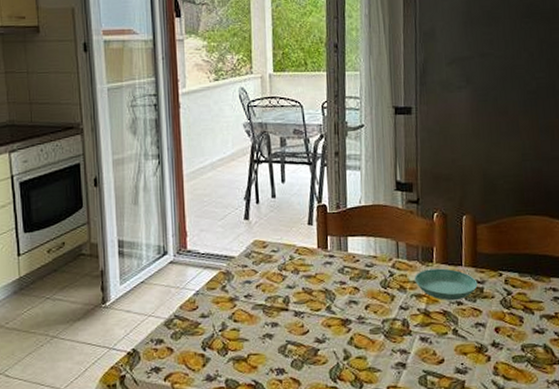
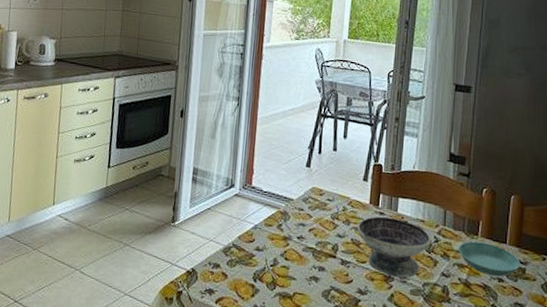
bowl: none [307,258,386,320] -> present [357,216,431,279]

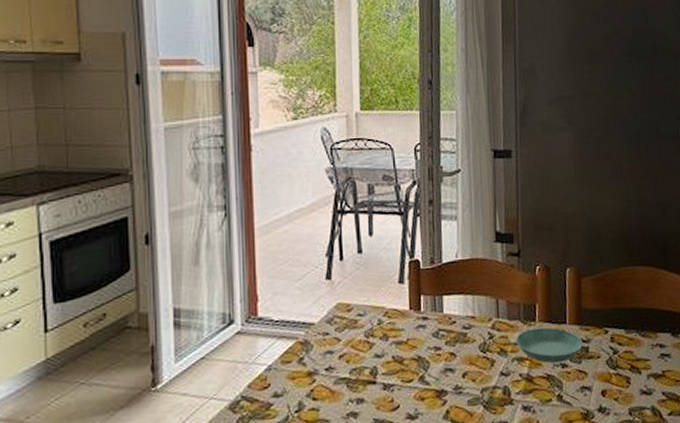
bowl: present [357,216,431,279] -> none [398,321,485,391]

